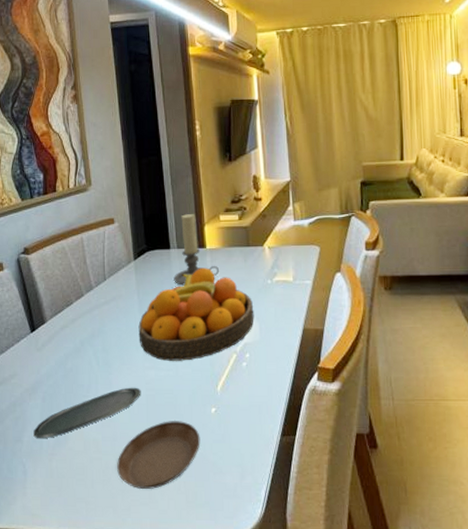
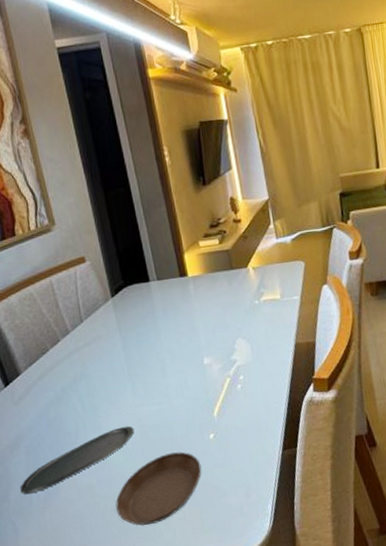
fruit bowl: present [138,267,254,361] -> none [123,296,245,395]
candle holder: present [174,214,220,286] -> none [156,243,205,318]

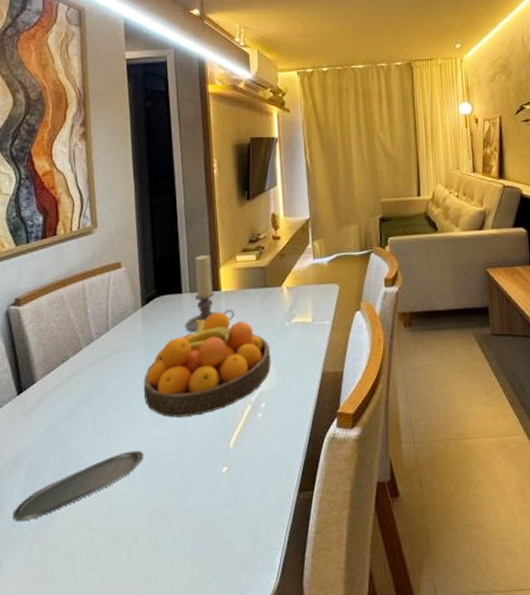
saucer: present [116,451,202,526] -> none [112,484,210,570]
fruit bowl: none [123,296,245,395] -> present [143,312,271,418]
candle holder: none [156,243,205,318] -> present [185,255,235,333]

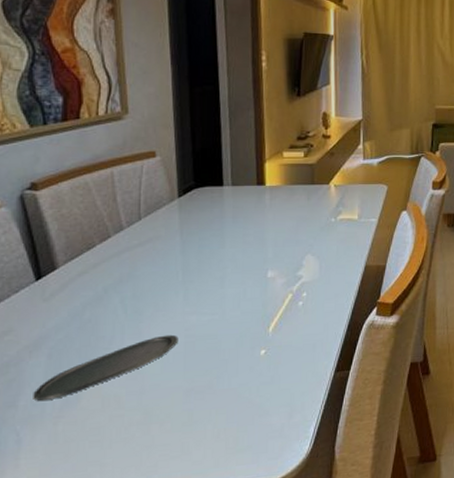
fruit bowl: present [143,312,271,418] -> none [179,206,315,305]
candle holder: present [185,255,235,333] -> none [225,149,280,225]

